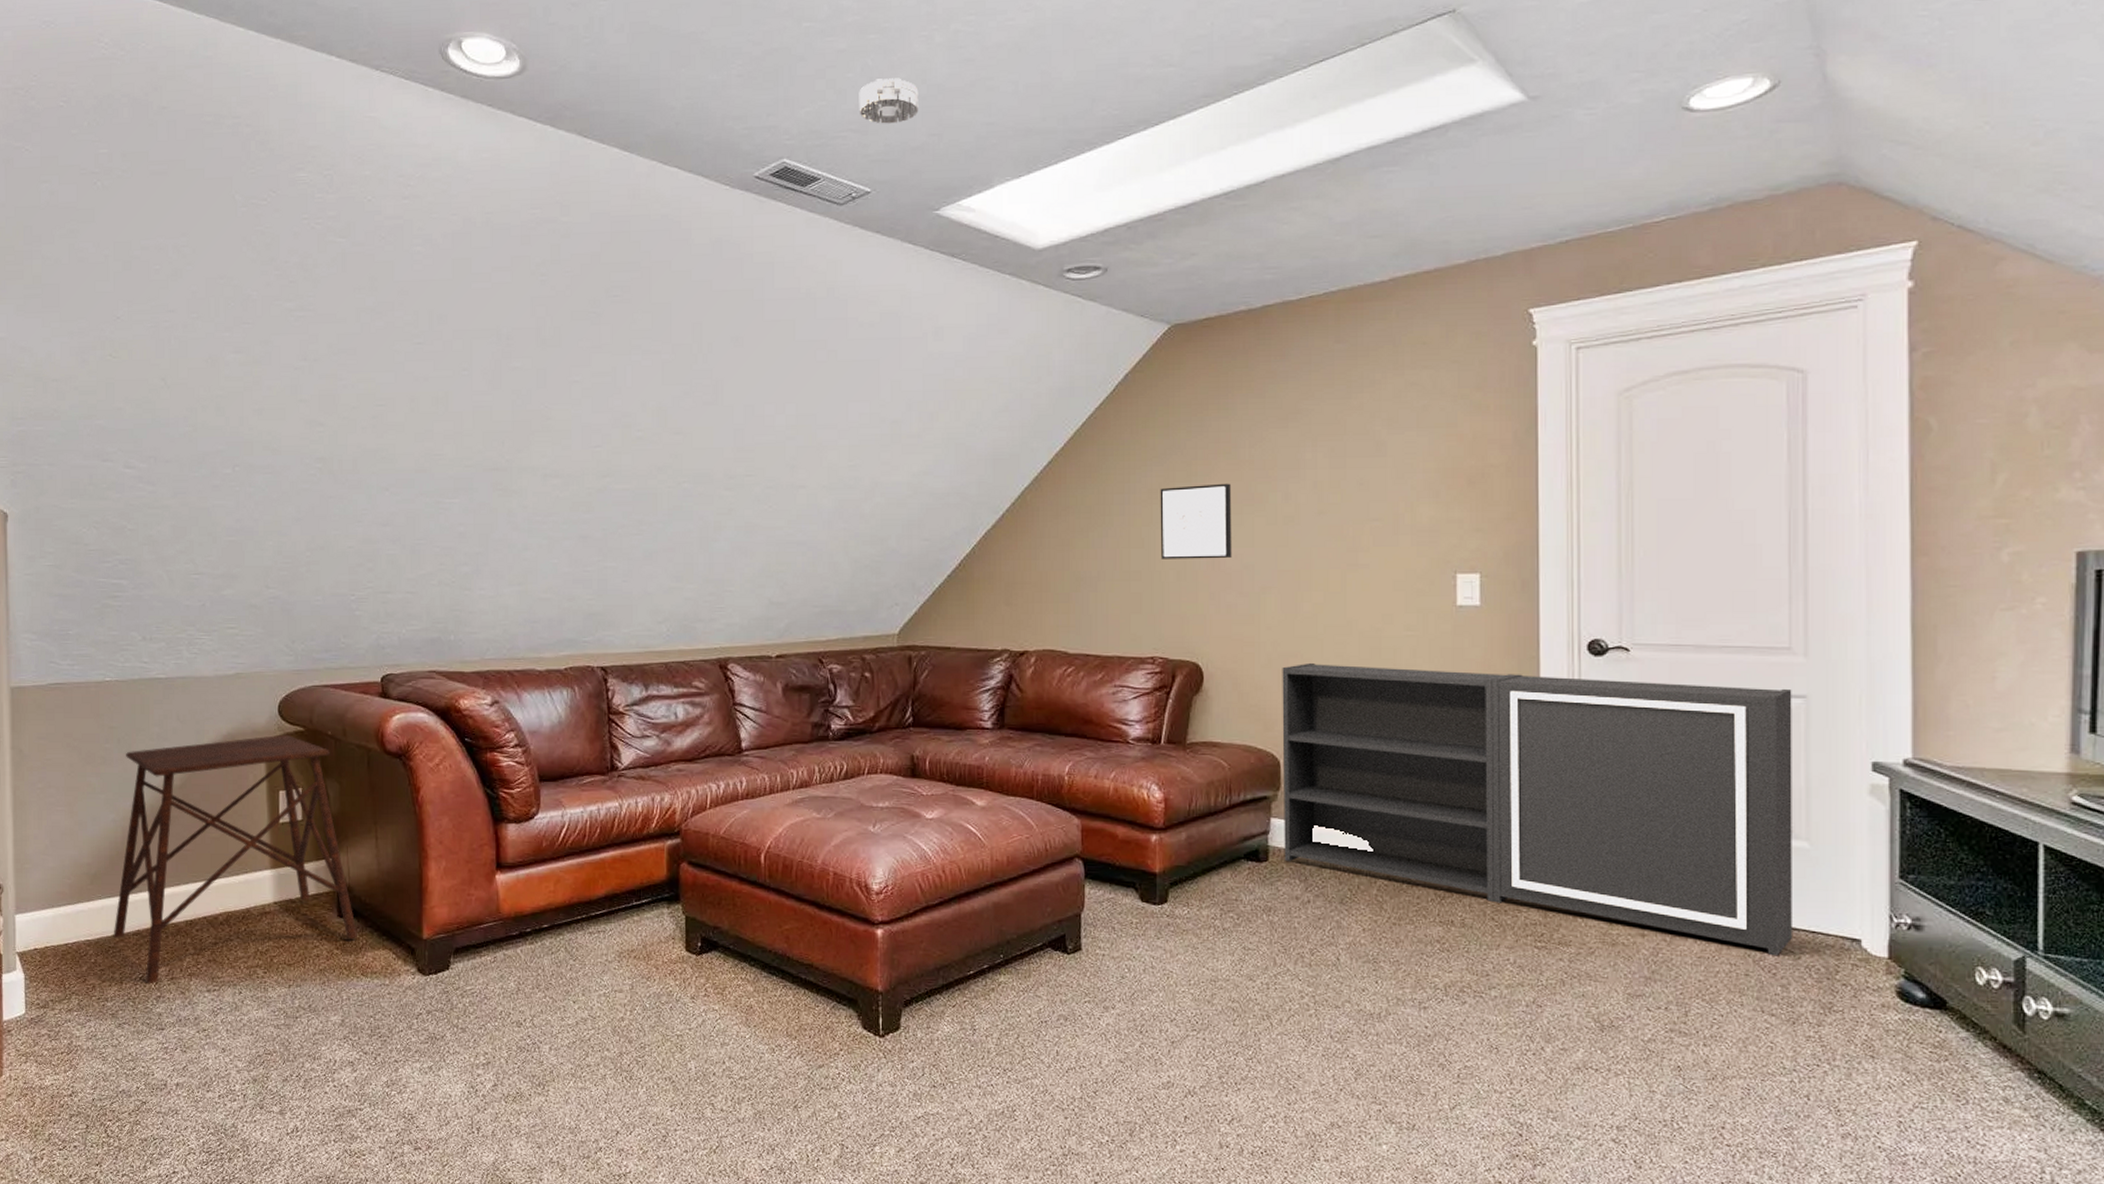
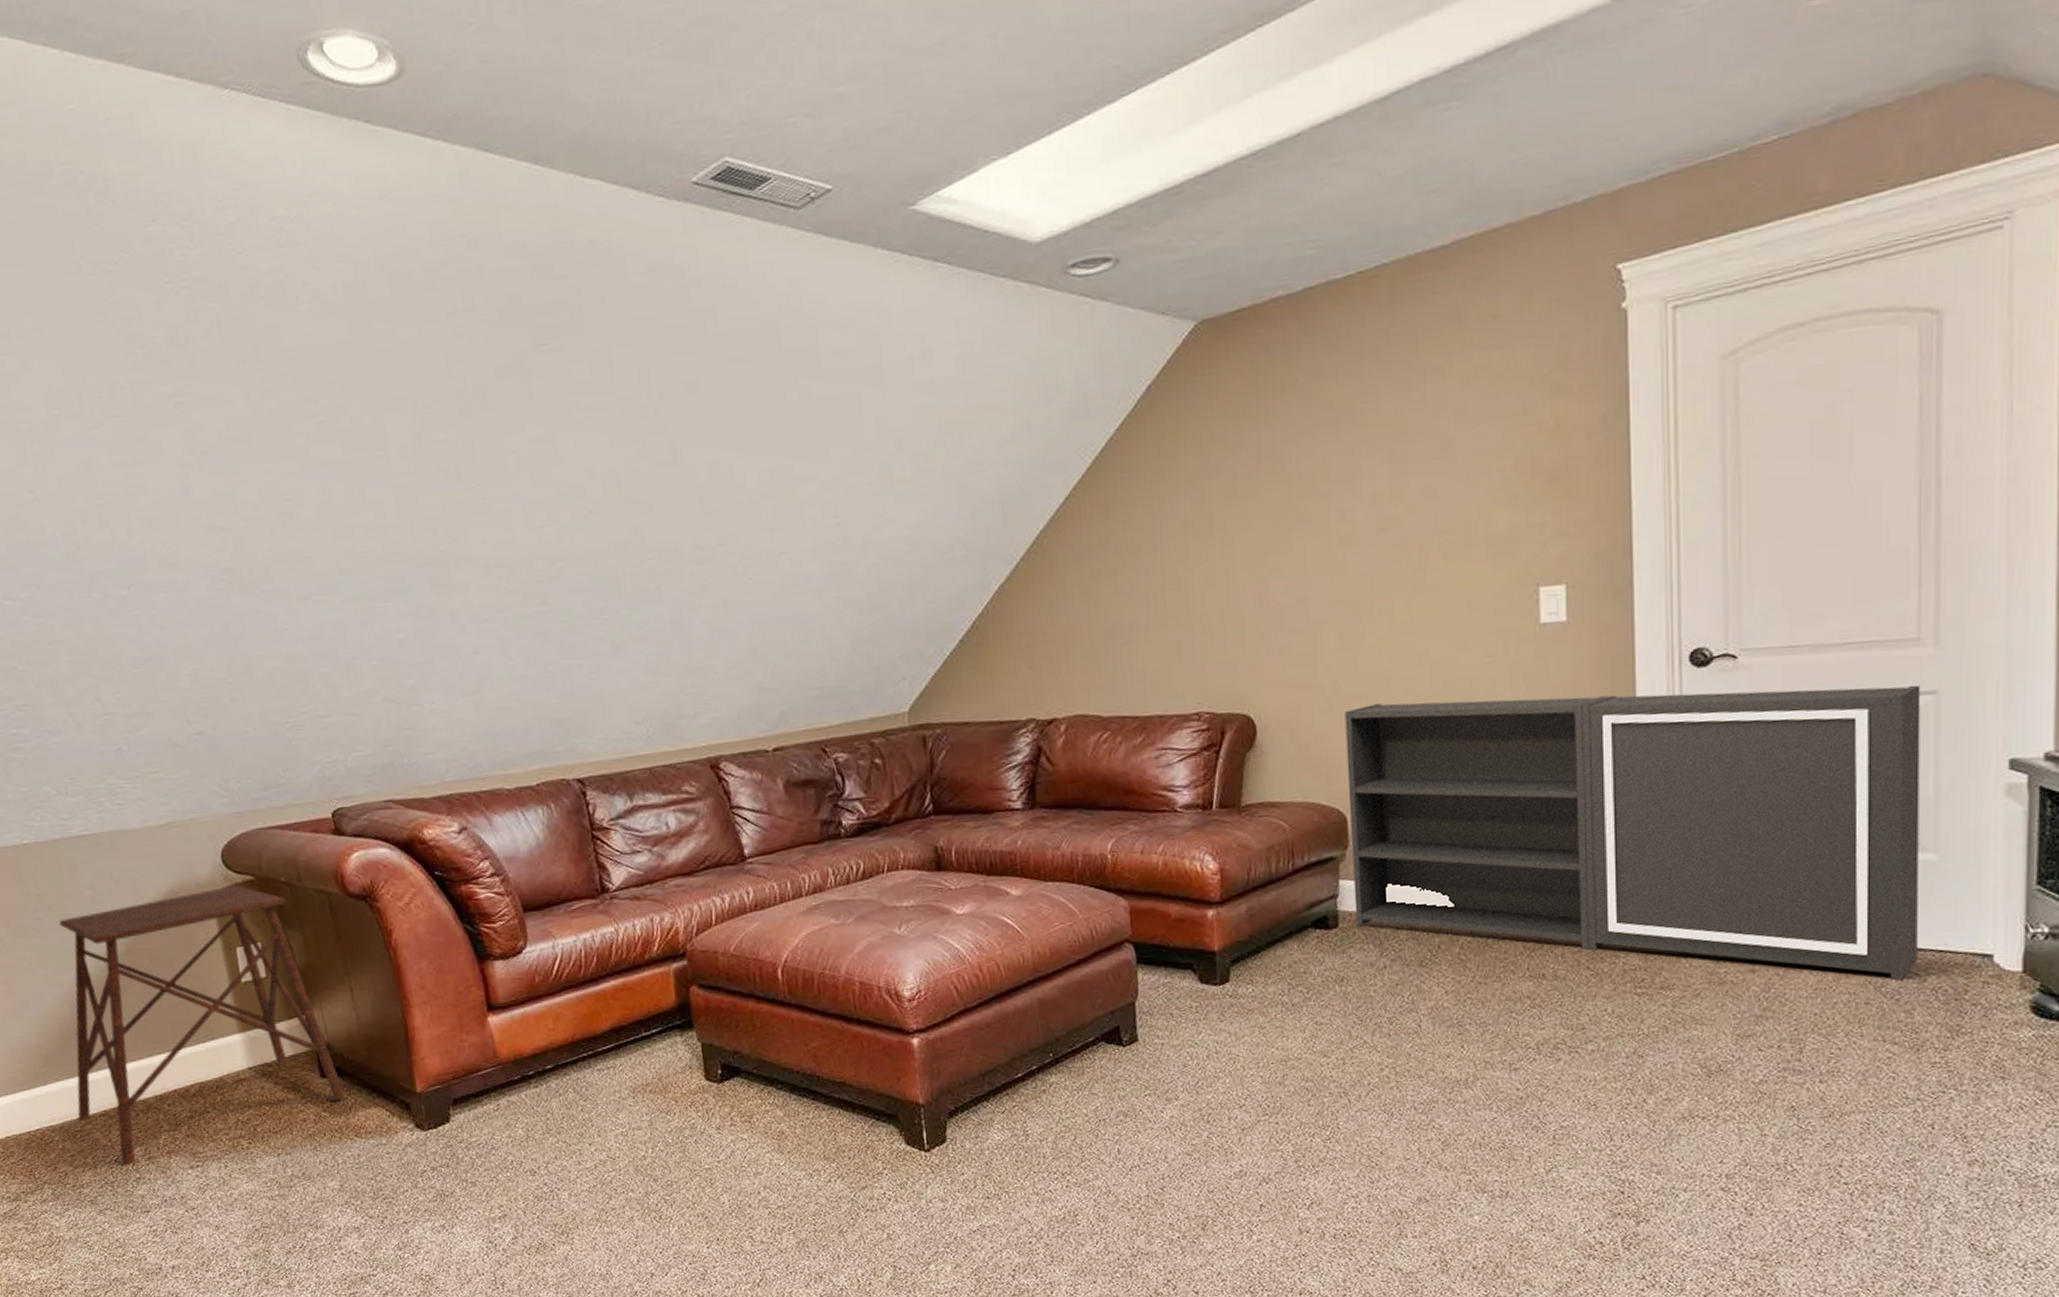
smoke detector: present [859,78,919,124] -> none [807,42,881,103]
wall art: present [1160,483,1232,559] -> none [1195,505,1282,600]

